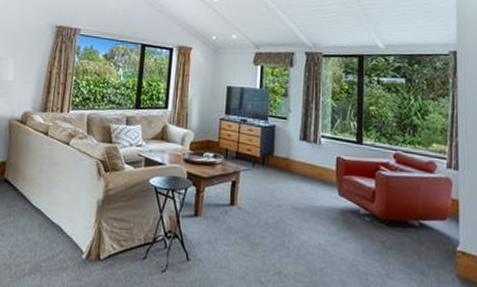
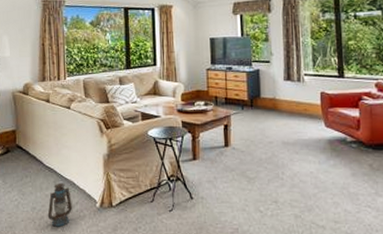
lantern: none [26,227,57,278] -> present [47,184,73,227]

